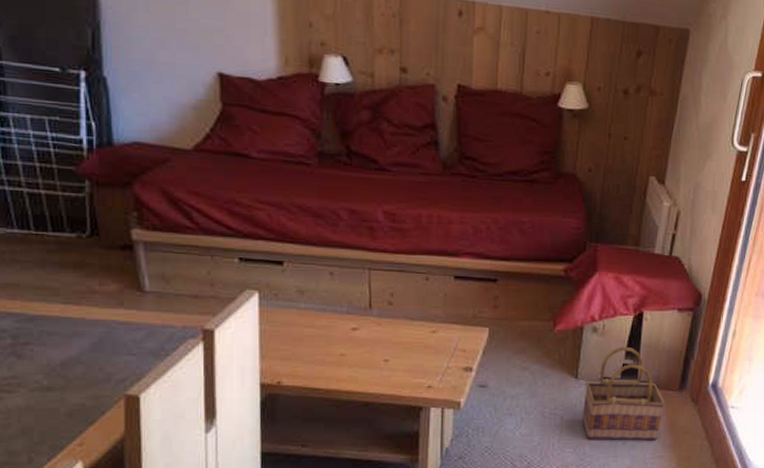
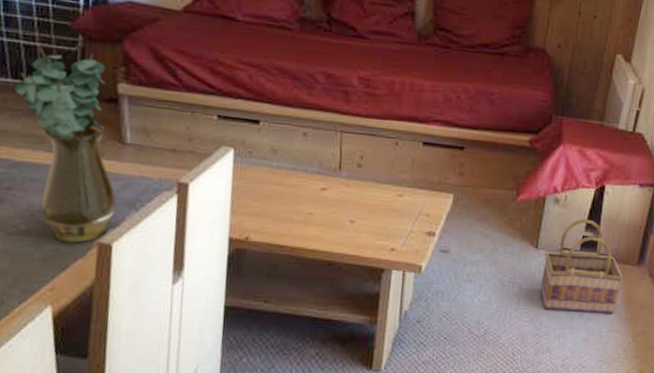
vase: none [21,193,141,396] -> present [14,46,117,243]

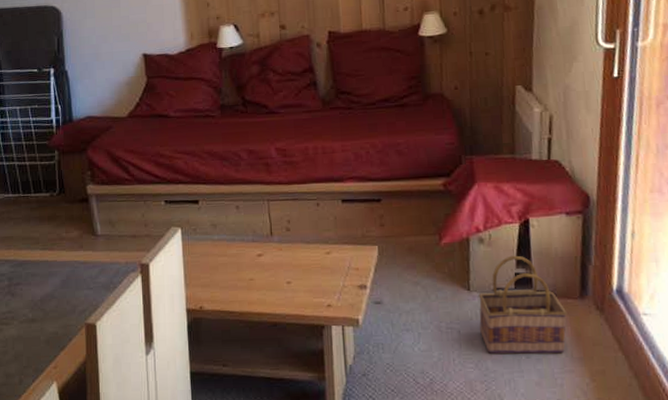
vase: present [14,46,117,243] -> none [14,163,96,326]

